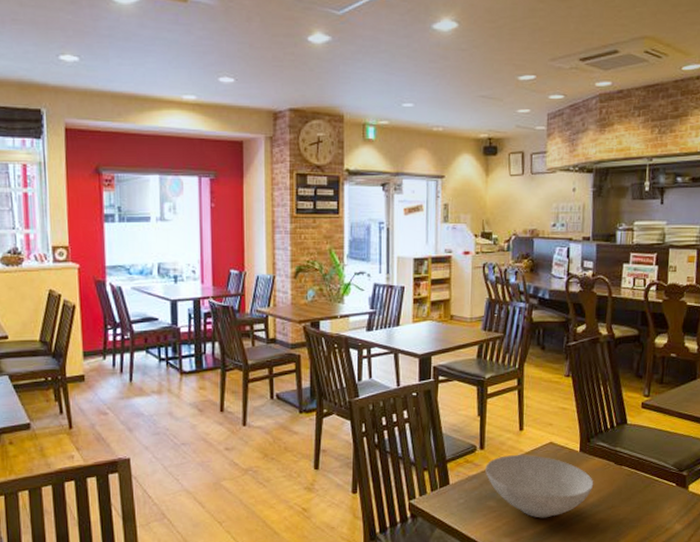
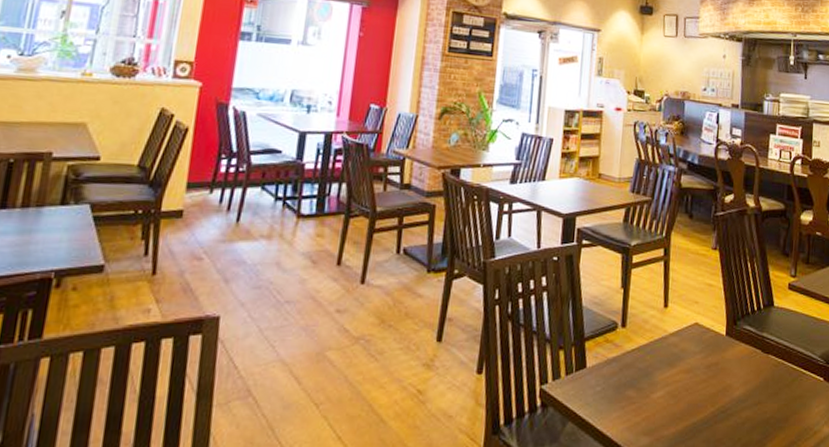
bowl: present [485,454,594,518] -> none [626,335,740,414]

